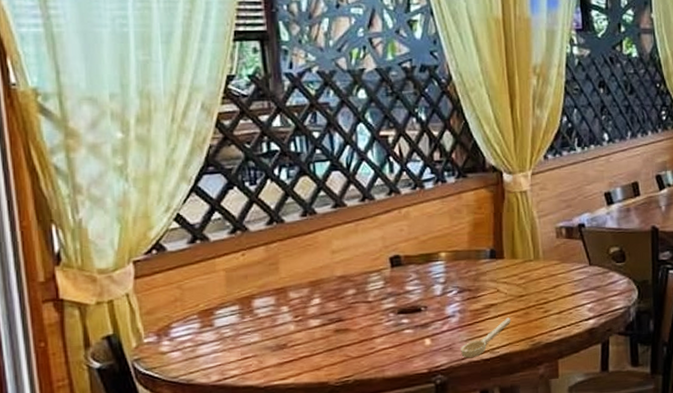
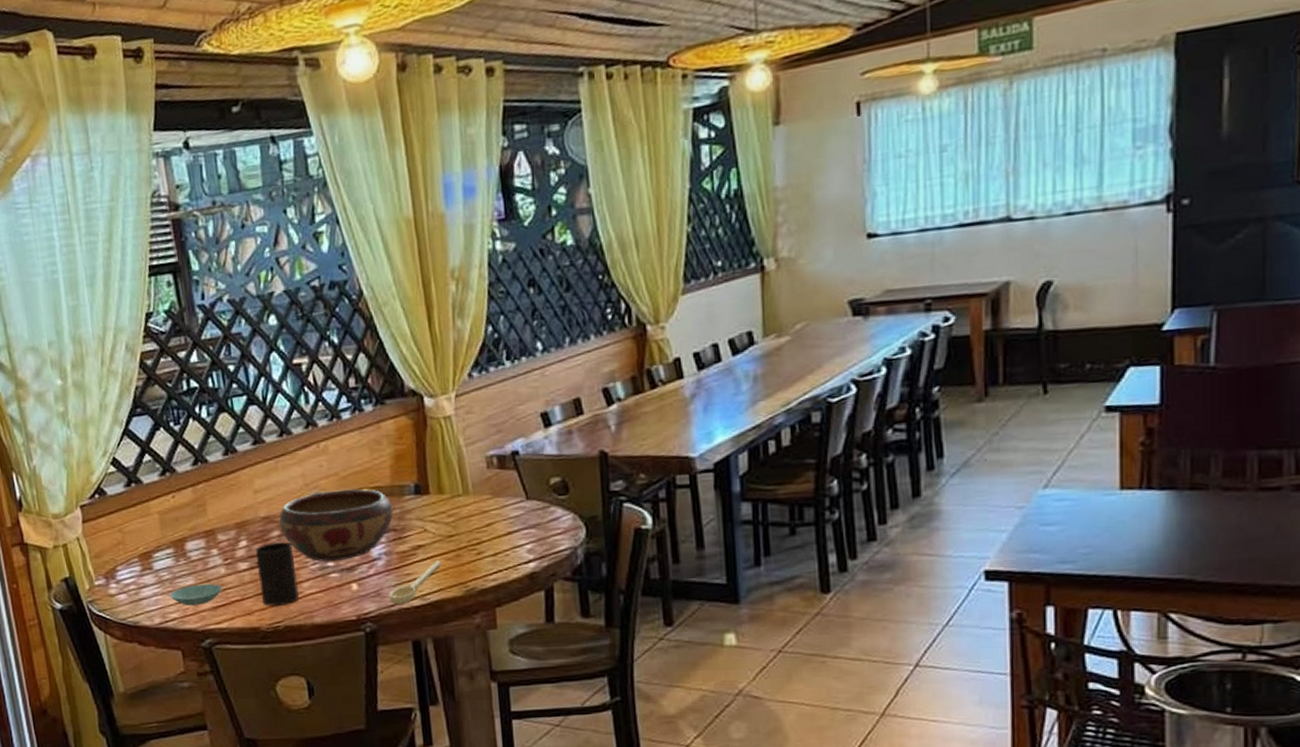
saucer: none [231,340,290,362] -> present [169,583,222,606]
cup: none [328,300,372,361] -> present [255,542,299,606]
decorative bowl: none [356,252,469,318] -> present [279,489,394,561]

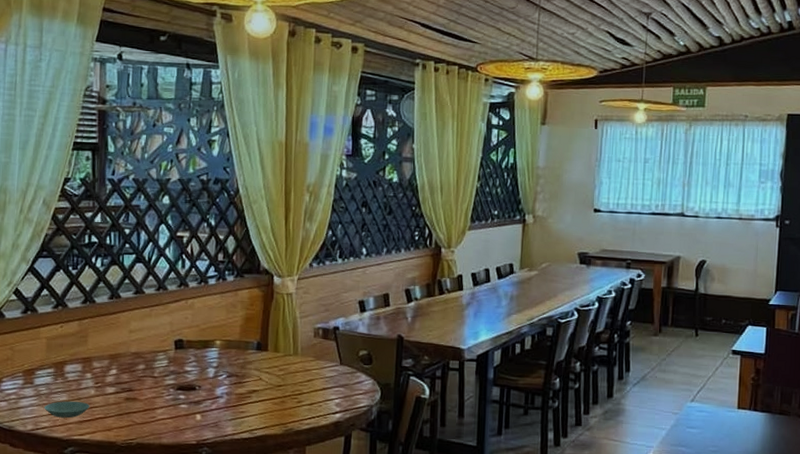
cup: present [255,542,299,606] -> none [121,374,154,426]
decorative bowl: present [279,489,394,561] -> none [146,338,238,395]
spoon: present [389,560,442,605] -> none [225,403,270,436]

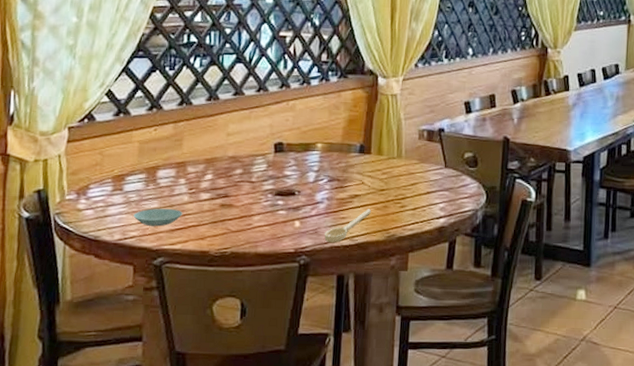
spoon: none [225,403,270,436] -> present [324,209,372,243]

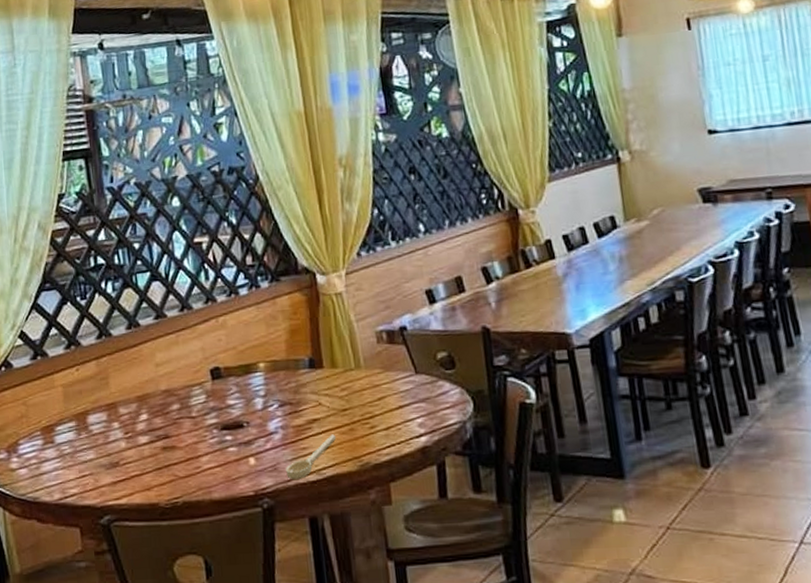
saucer: present [133,208,182,227] -> none [70,458,122,481]

